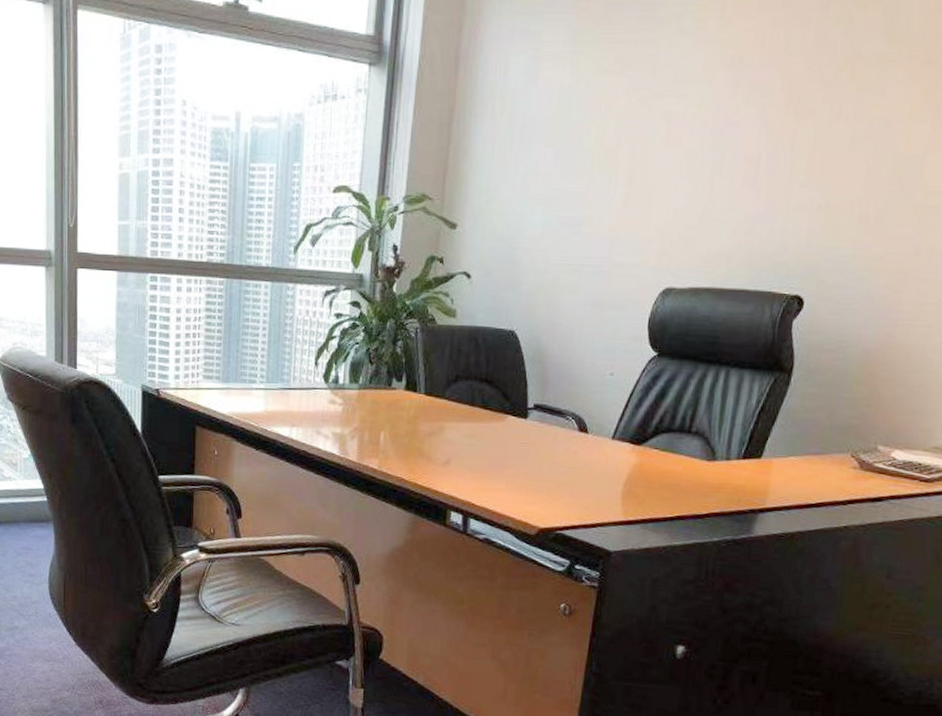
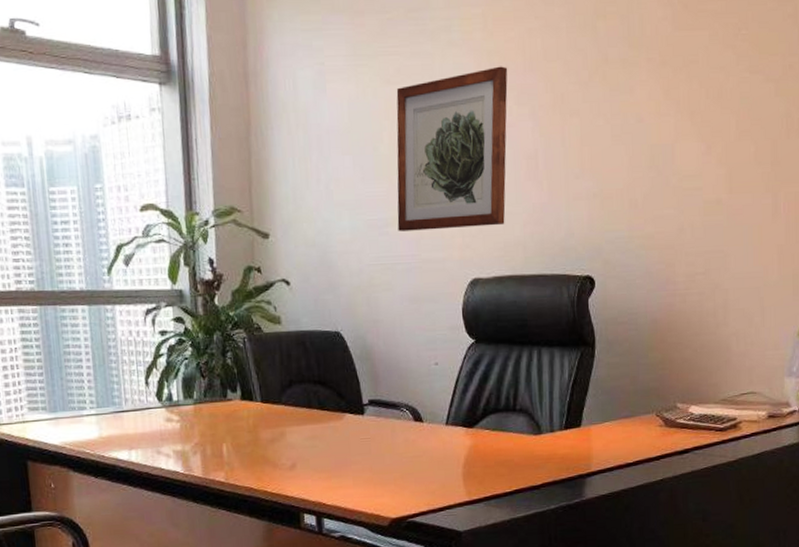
wall art: none [592,58,742,233] -> present [396,66,508,231]

